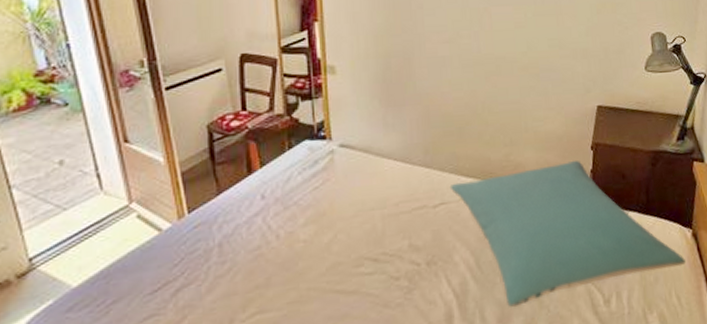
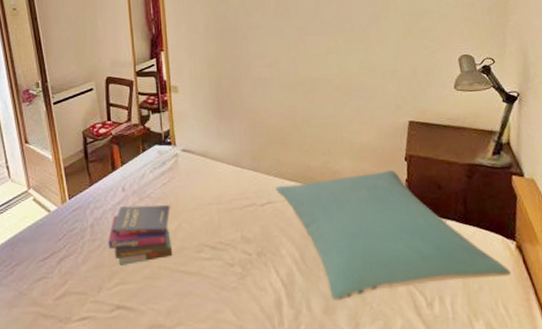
books: none [242,213,326,291] -> present [108,205,173,265]

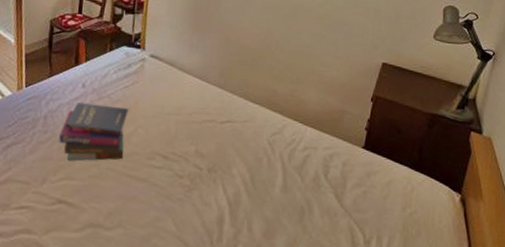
pillow: present [275,169,511,300] -> none [237,106,450,227]

